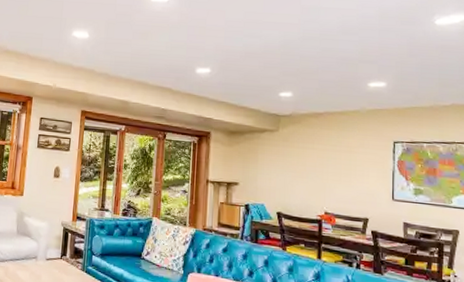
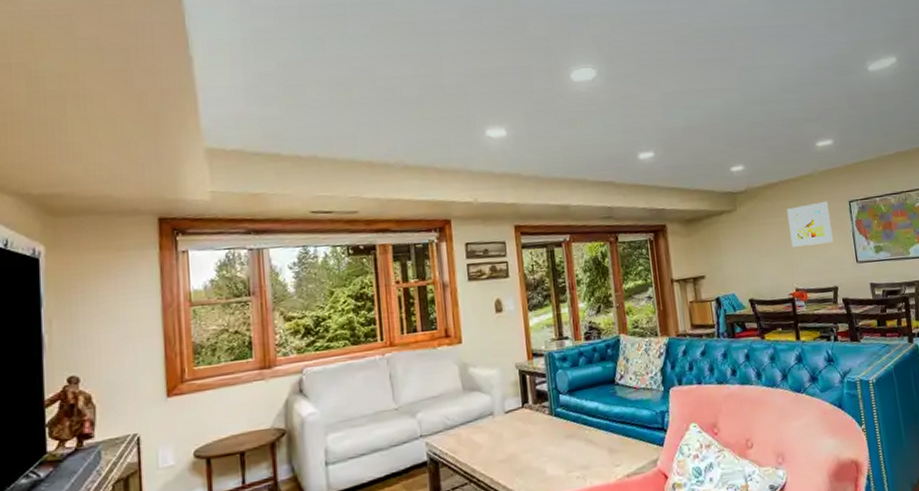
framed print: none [328,137,371,177] -> present [787,201,833,247]

